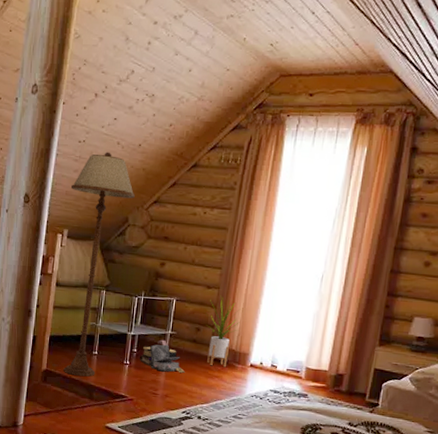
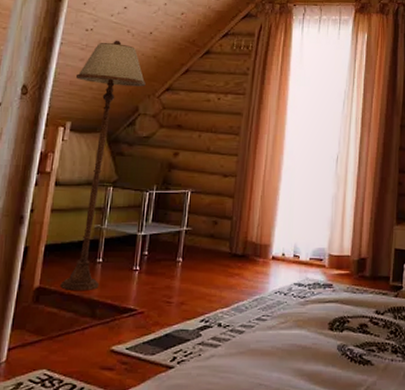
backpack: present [139,339,185,374] -> none [150,237,202,275]
house plant: present [204,295,241,368] -> none [221,183,259,263]

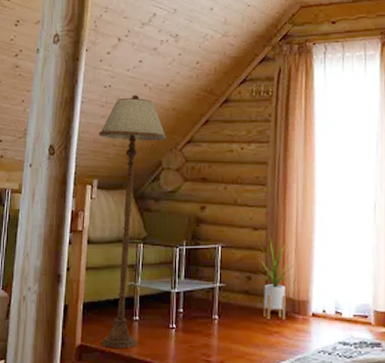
house plant: none [221,183,259,263] -> present [253,236,294,320]

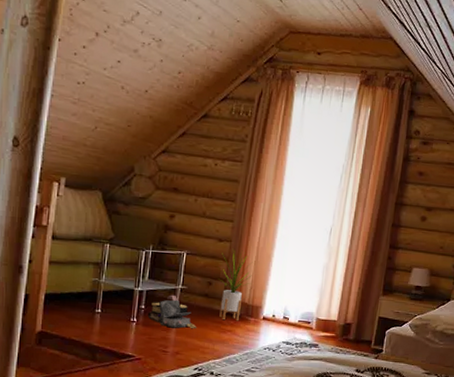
floor lamp: present [99,94,167,349] -> none [61,96,141,337]
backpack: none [186,294,240,333] -> present [147,294,196,329]

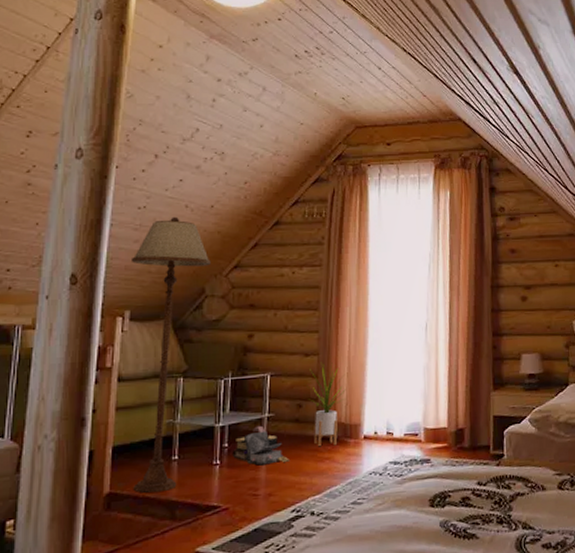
floor lamp: none [61,96,141,337] -> present [132,216,211,493]

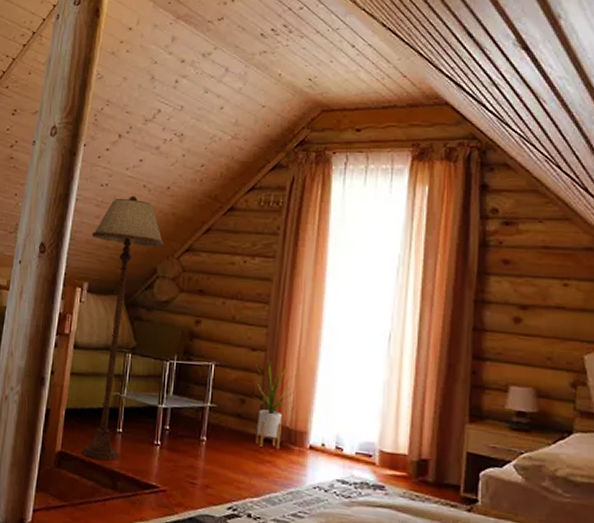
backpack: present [232,425,289,466] -> none [172,414,229,458]

